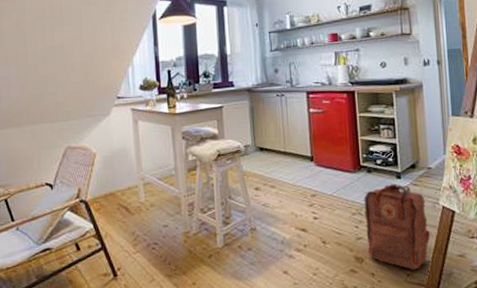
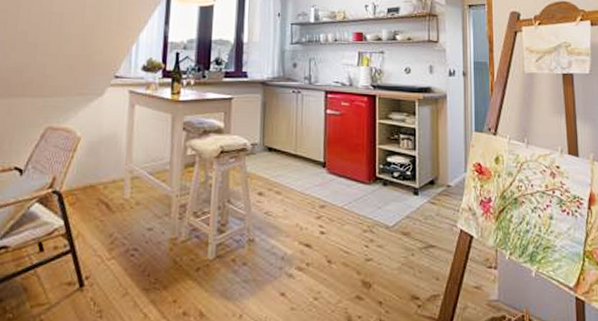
backpack: present [364,184,430,270] -> none [376,200,445,300]

